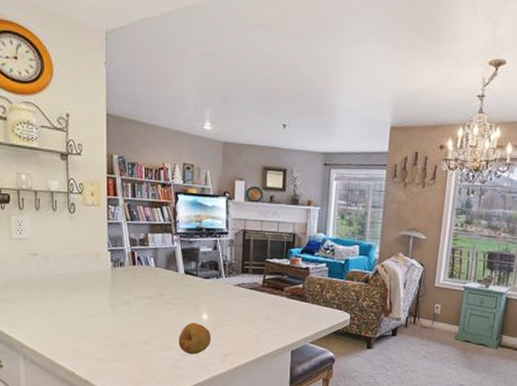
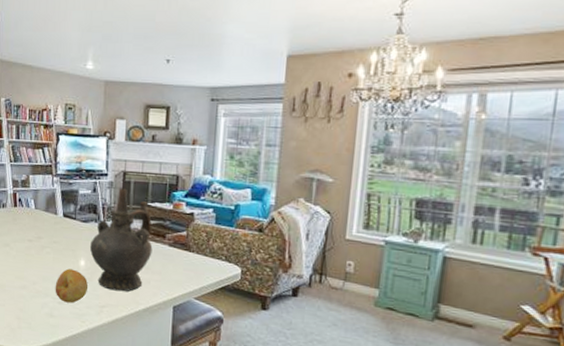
ceremonial vessel: none [212,245,272,341] -> present [90,188,153,292]

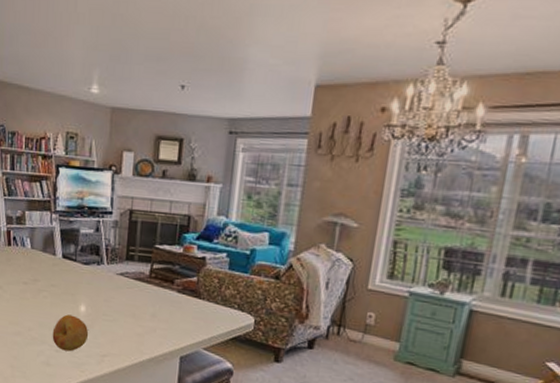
ceremonial vessel: present [90,188,153,292] -> none [91,228,160,341]

